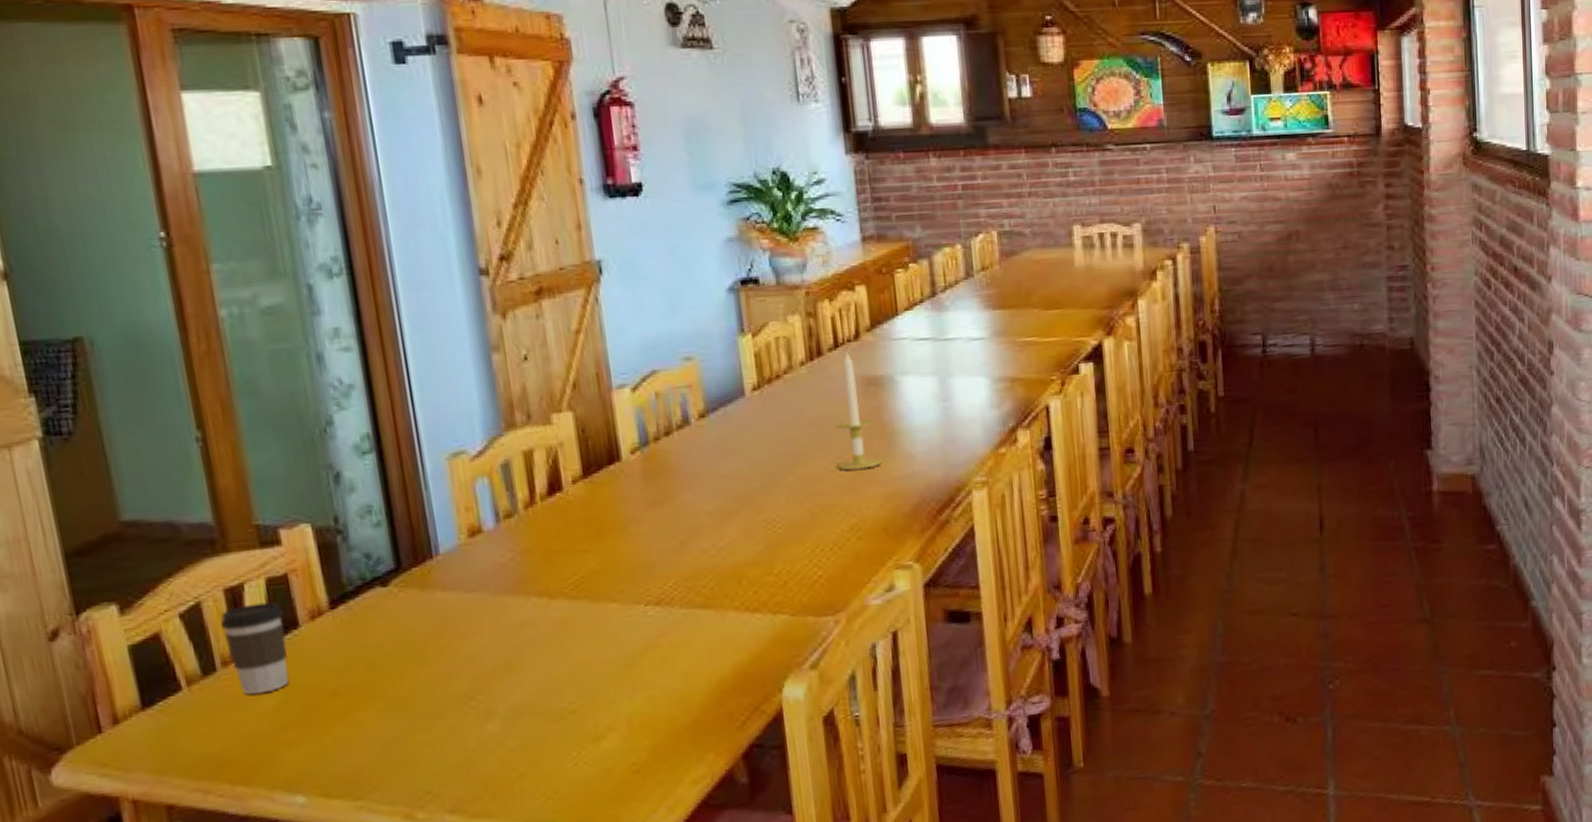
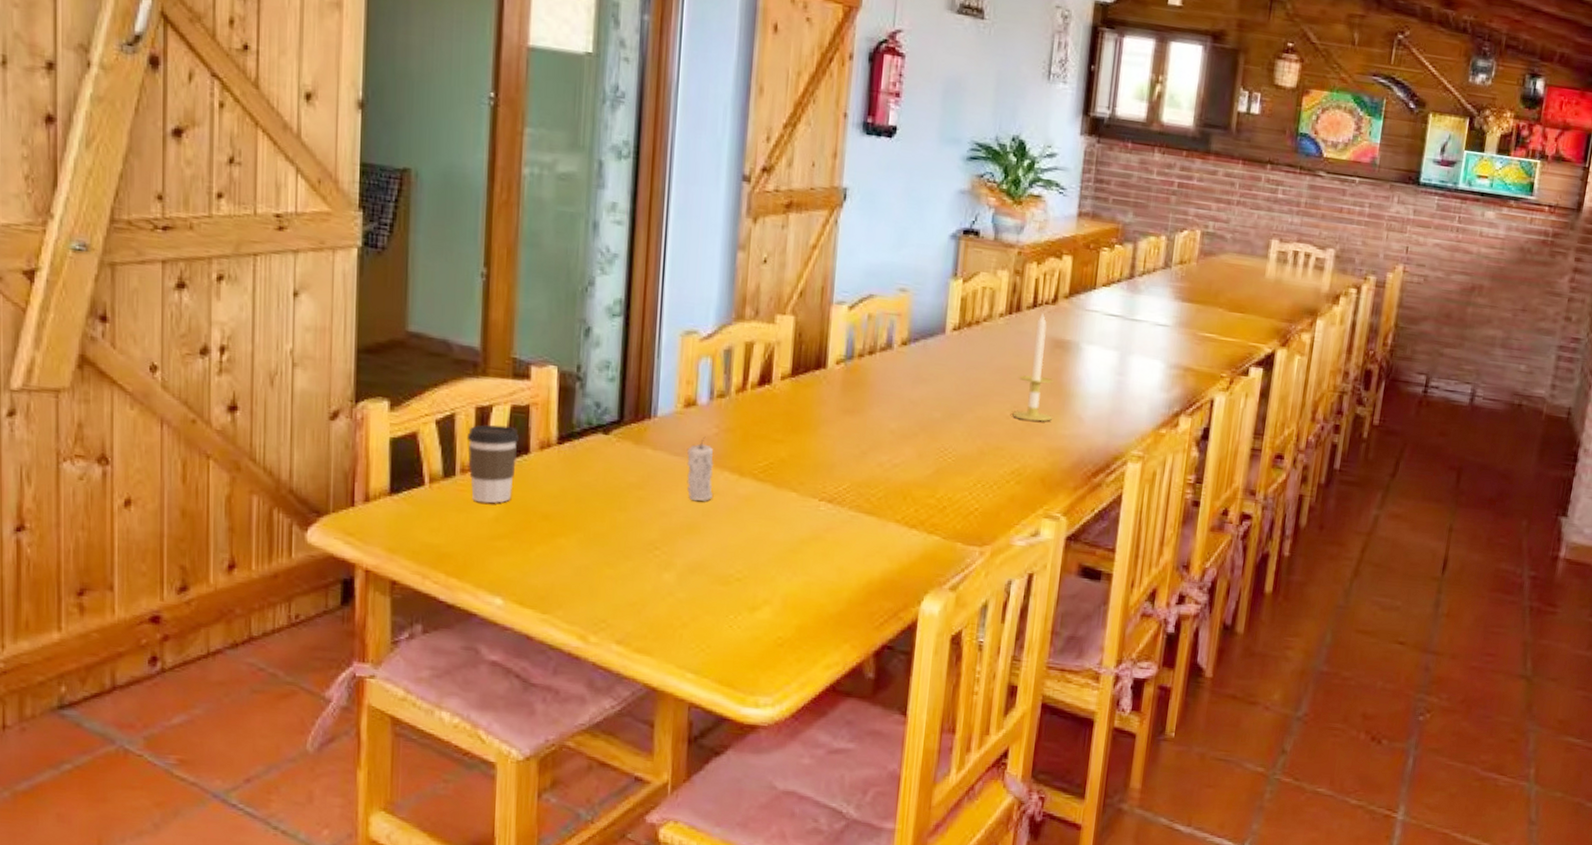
candle: none [483,564,523,637] -> present [687,436,713,501]

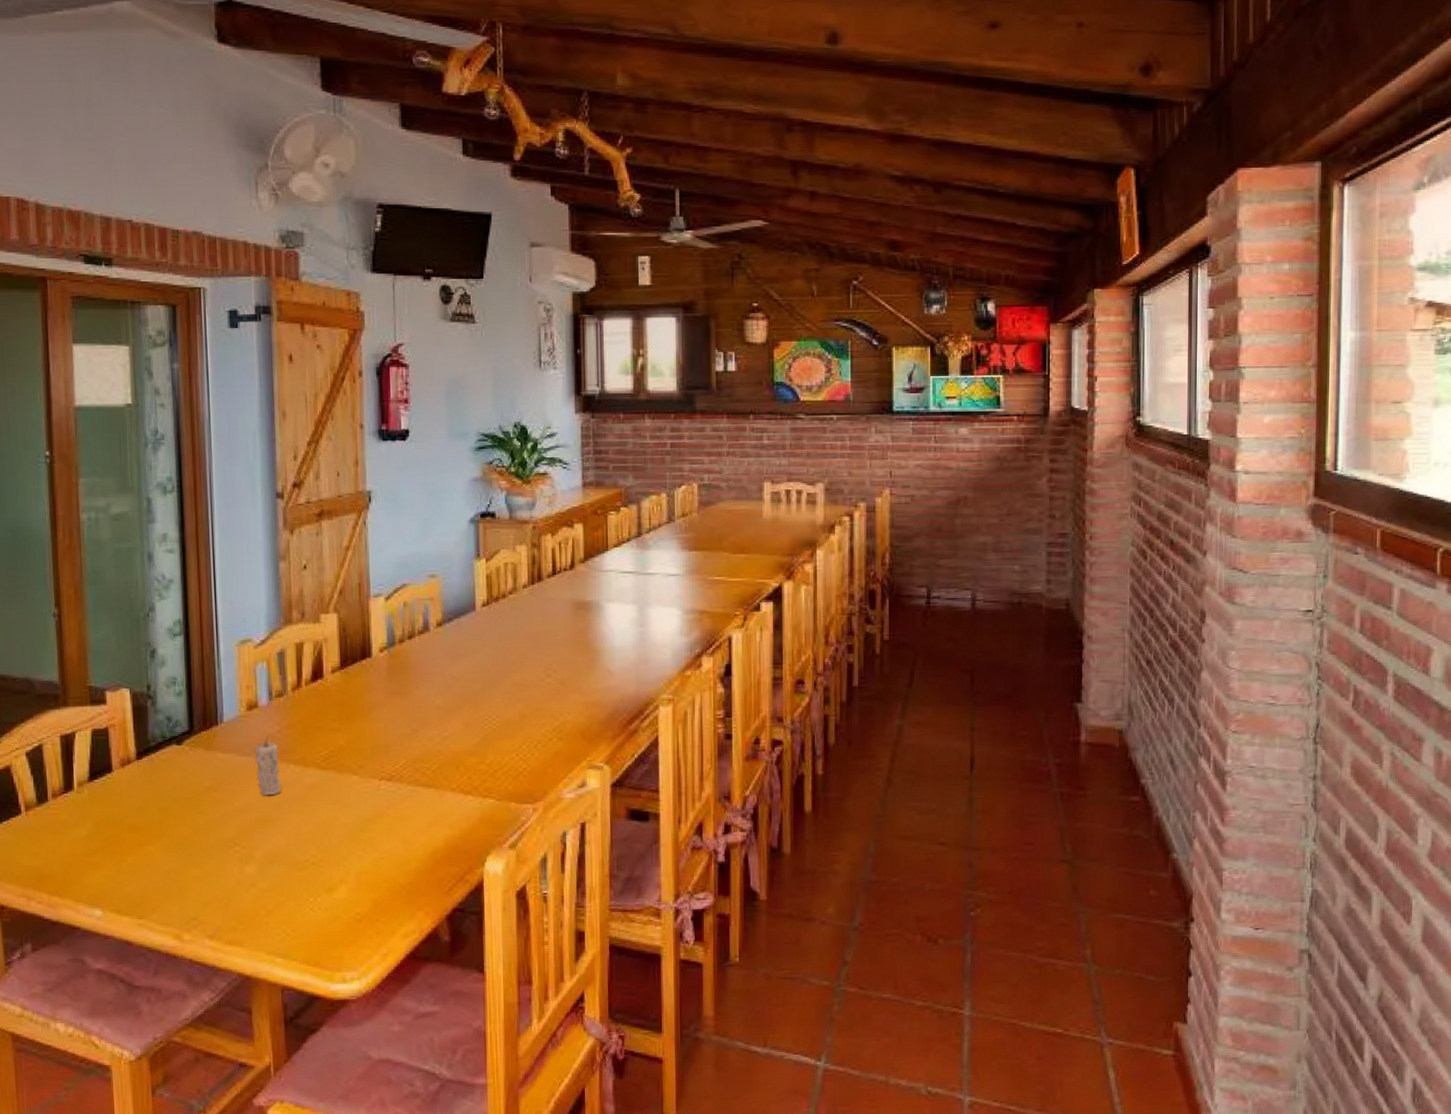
coffee cup: present [466,424,519,504] -> none [55,749,101,823]
candle: present [1012,312,1053,422] -> none [547,578,584,680]

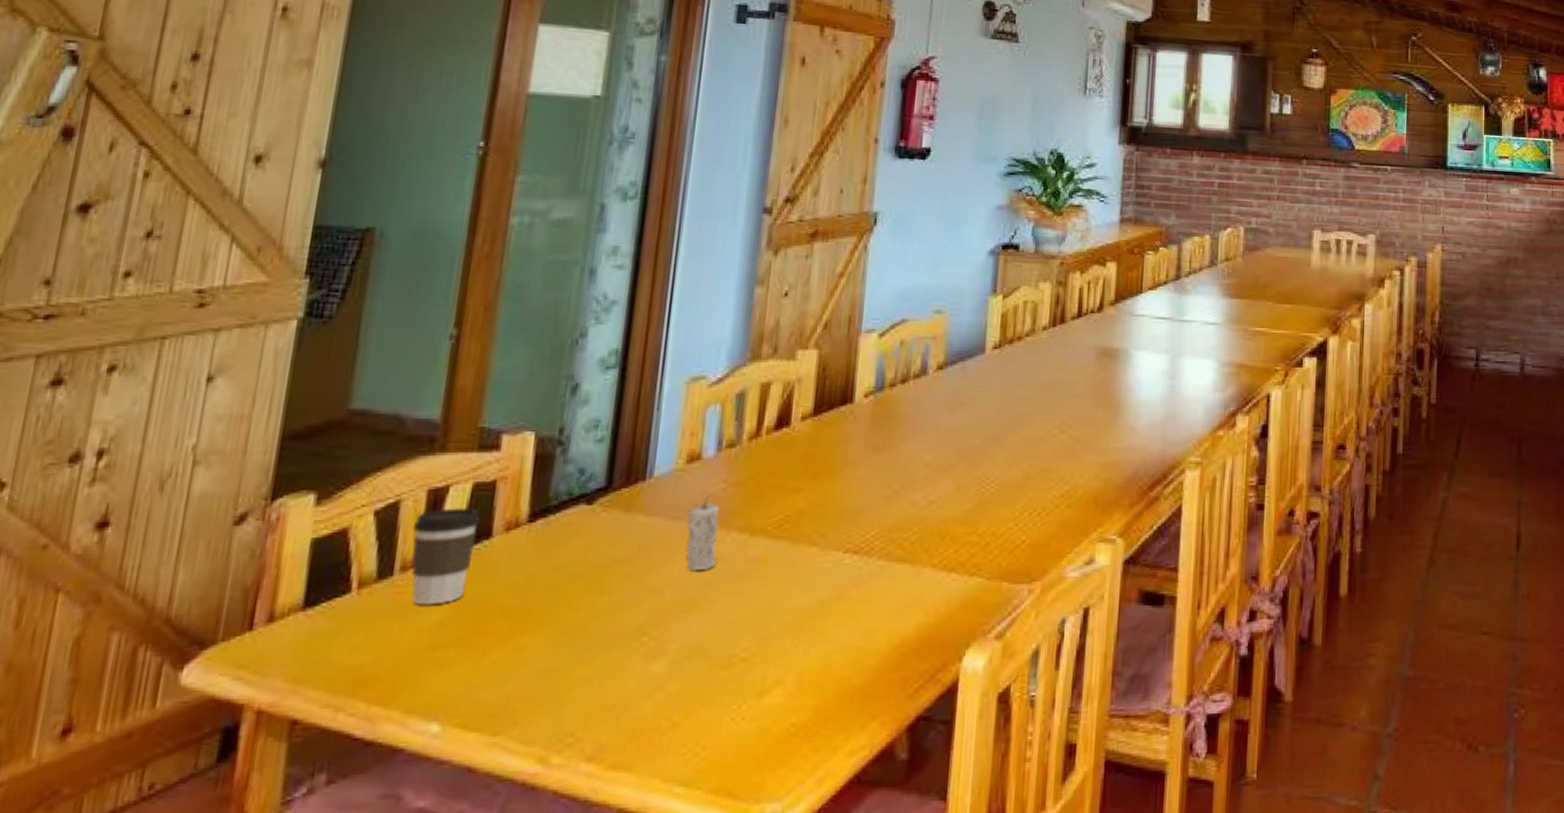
coffee cup: none [55,749,101,823] -> present [411,508,480,605]

